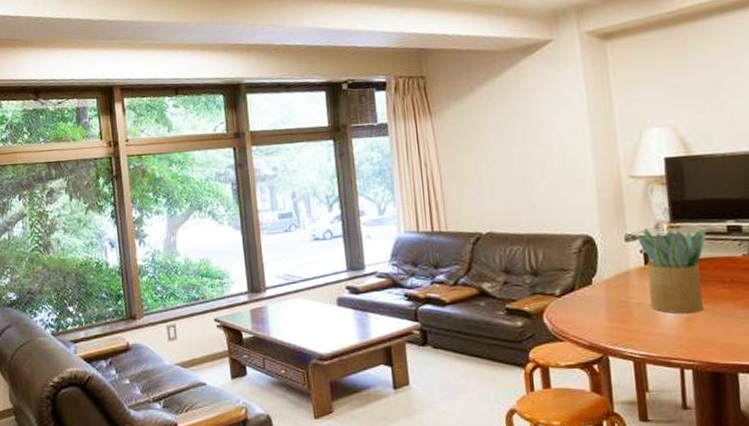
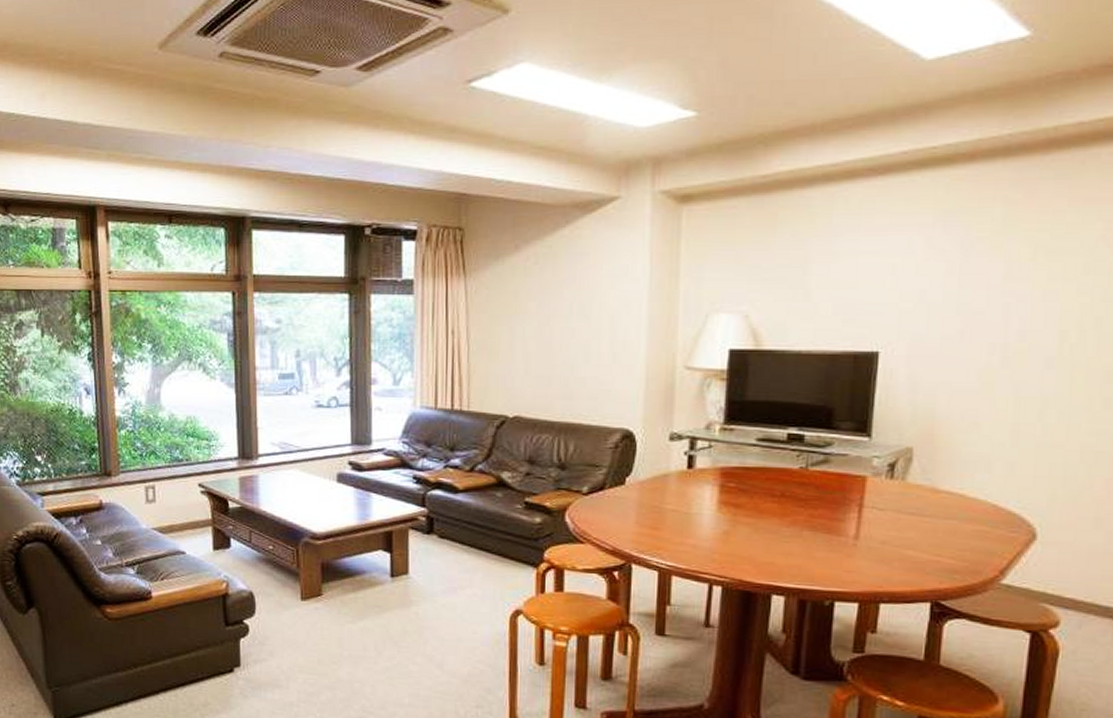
potted plant: present [637,228,706,314] -> none [684,428,762,527]

